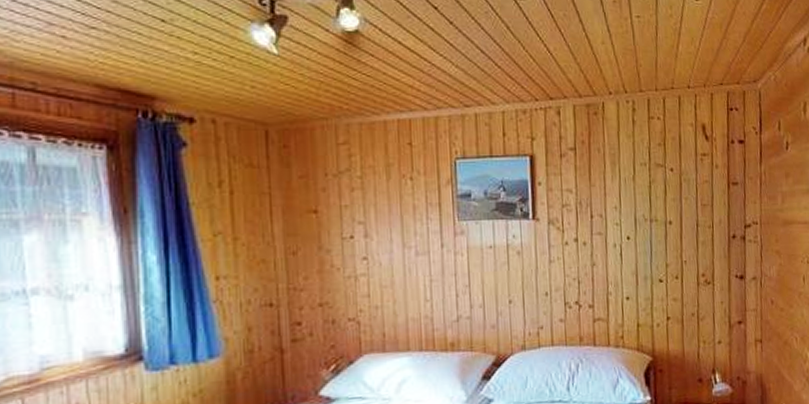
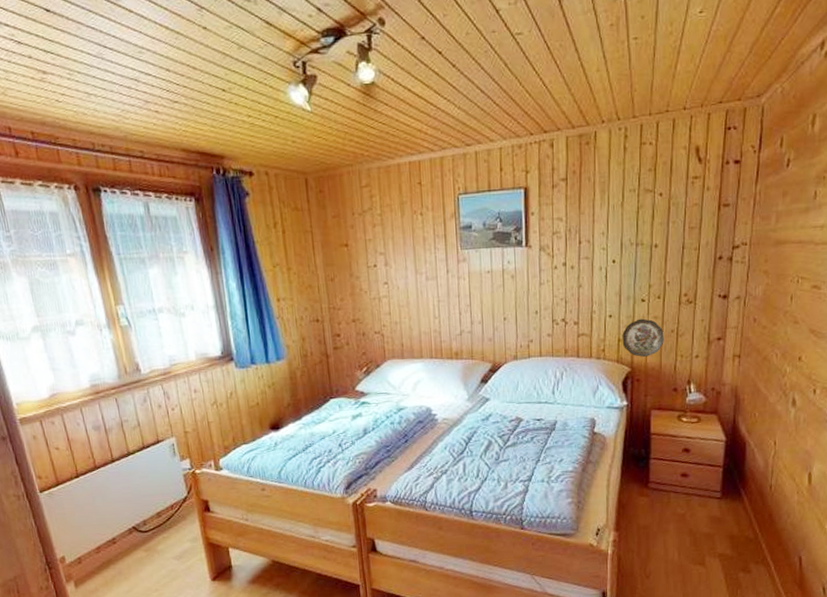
decorative plate: none [641,301,685,344] -> present [622,318,664,357]

